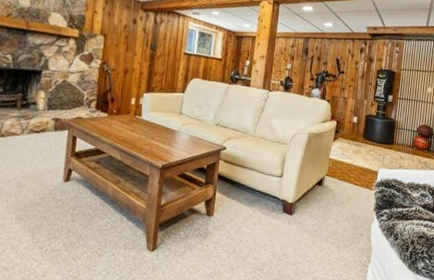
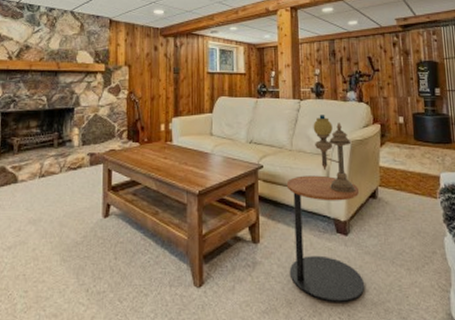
side table: none [236,160,309,271] -> present [286,175,365,302]
table lamp: none [276,107,309,179] -> present [313,115,356,193]

